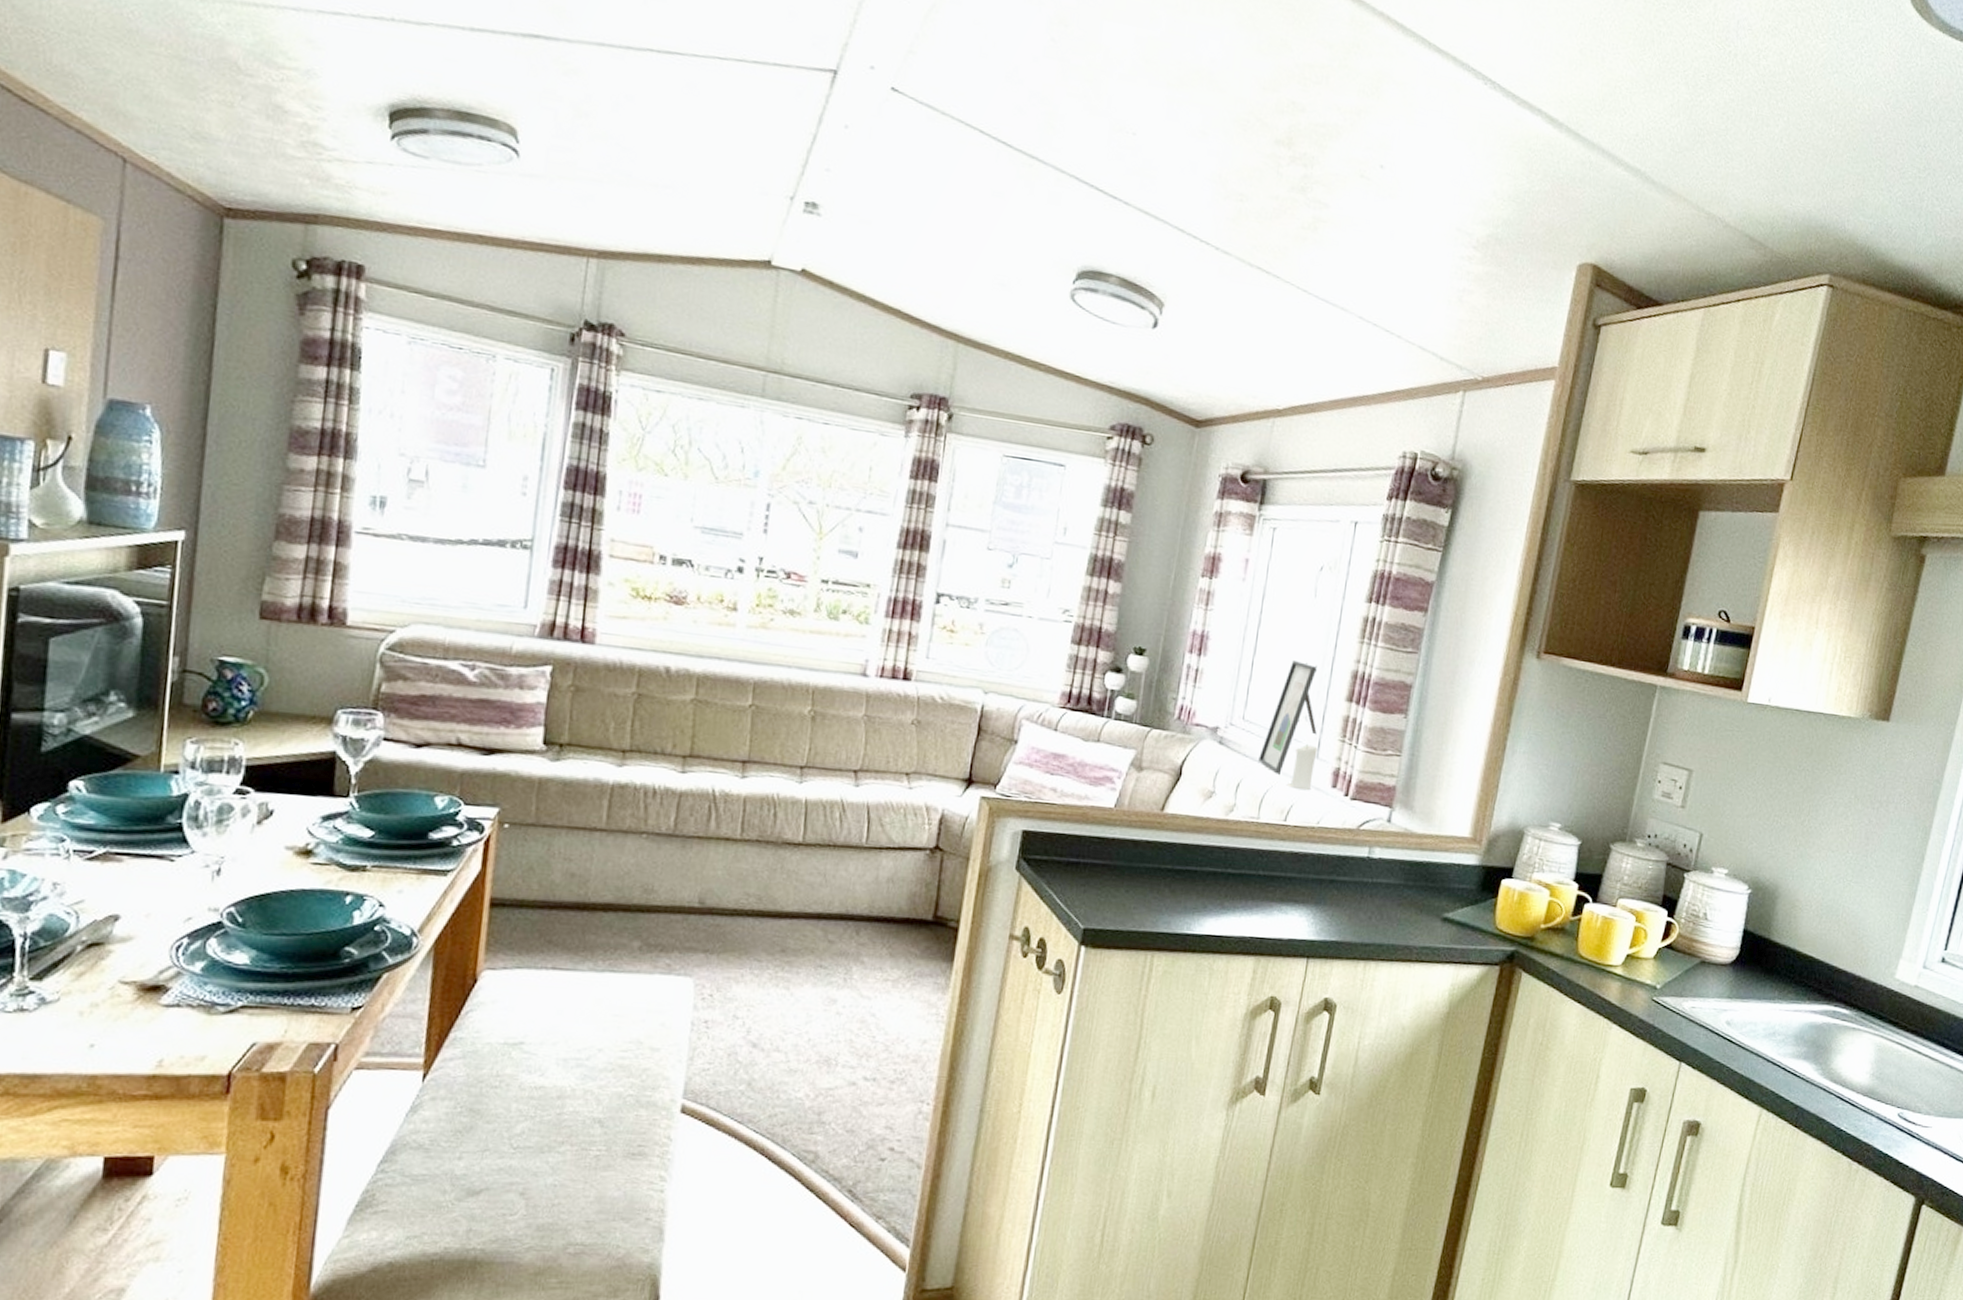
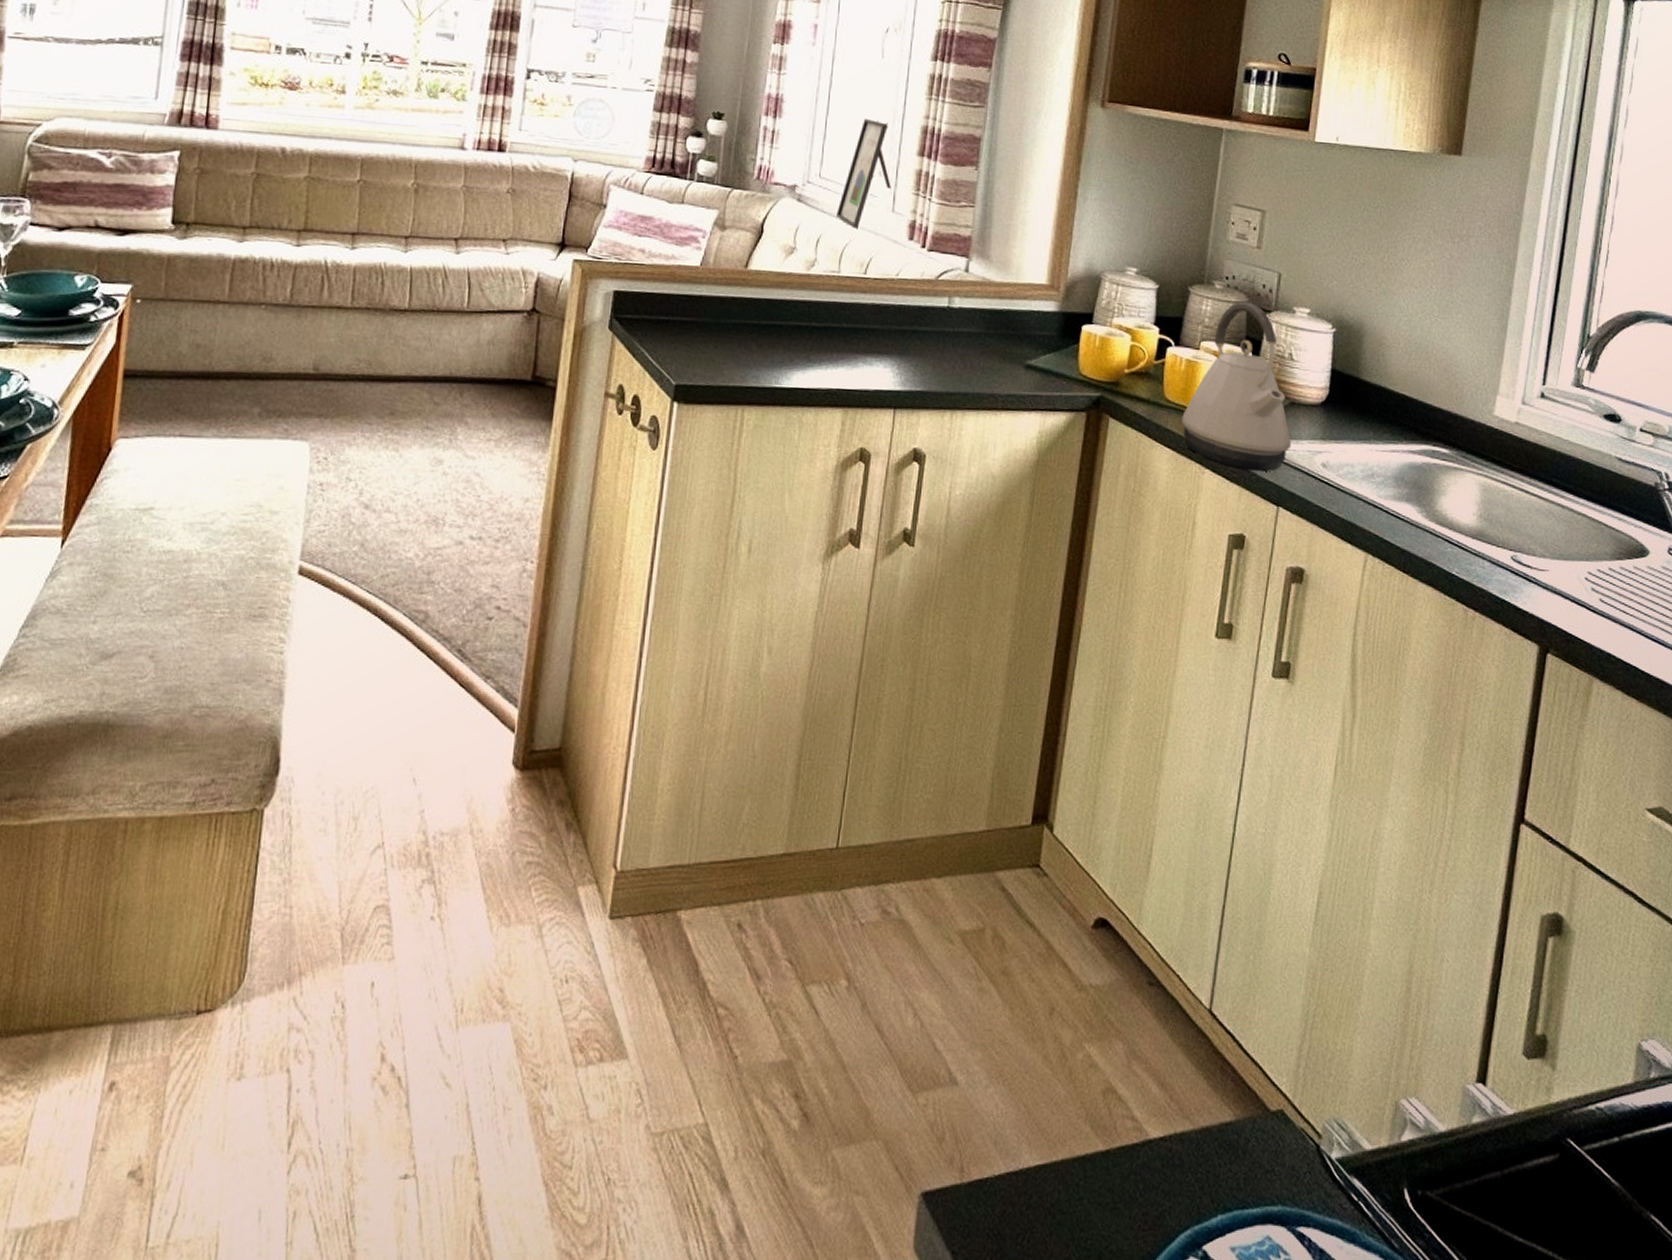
candle: present [1286,743,1318,791] -> none [864,198,893,244]
kettle: none [1593,860,1699,1029] -> present [1182,301,1292,473]

